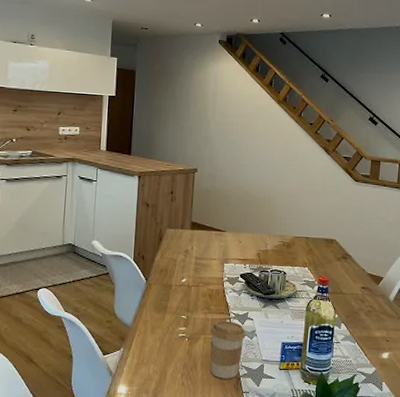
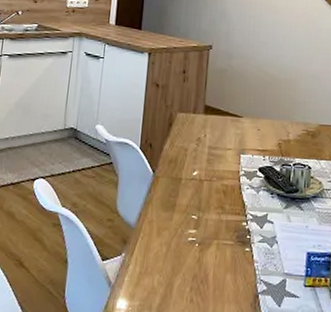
coffee cup: present [210,321,246,379] -> none [223,223,265,296]

